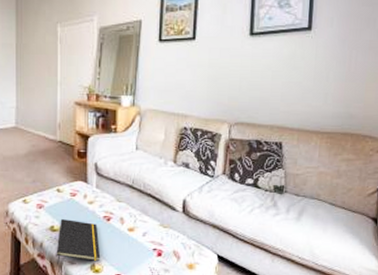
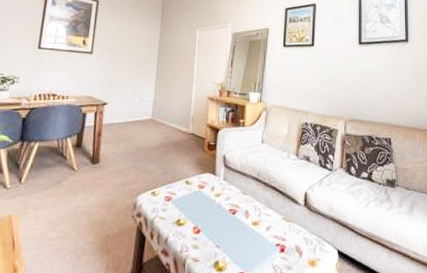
notepad: present [56,218,101,265] -> none [180,211,225,263]

